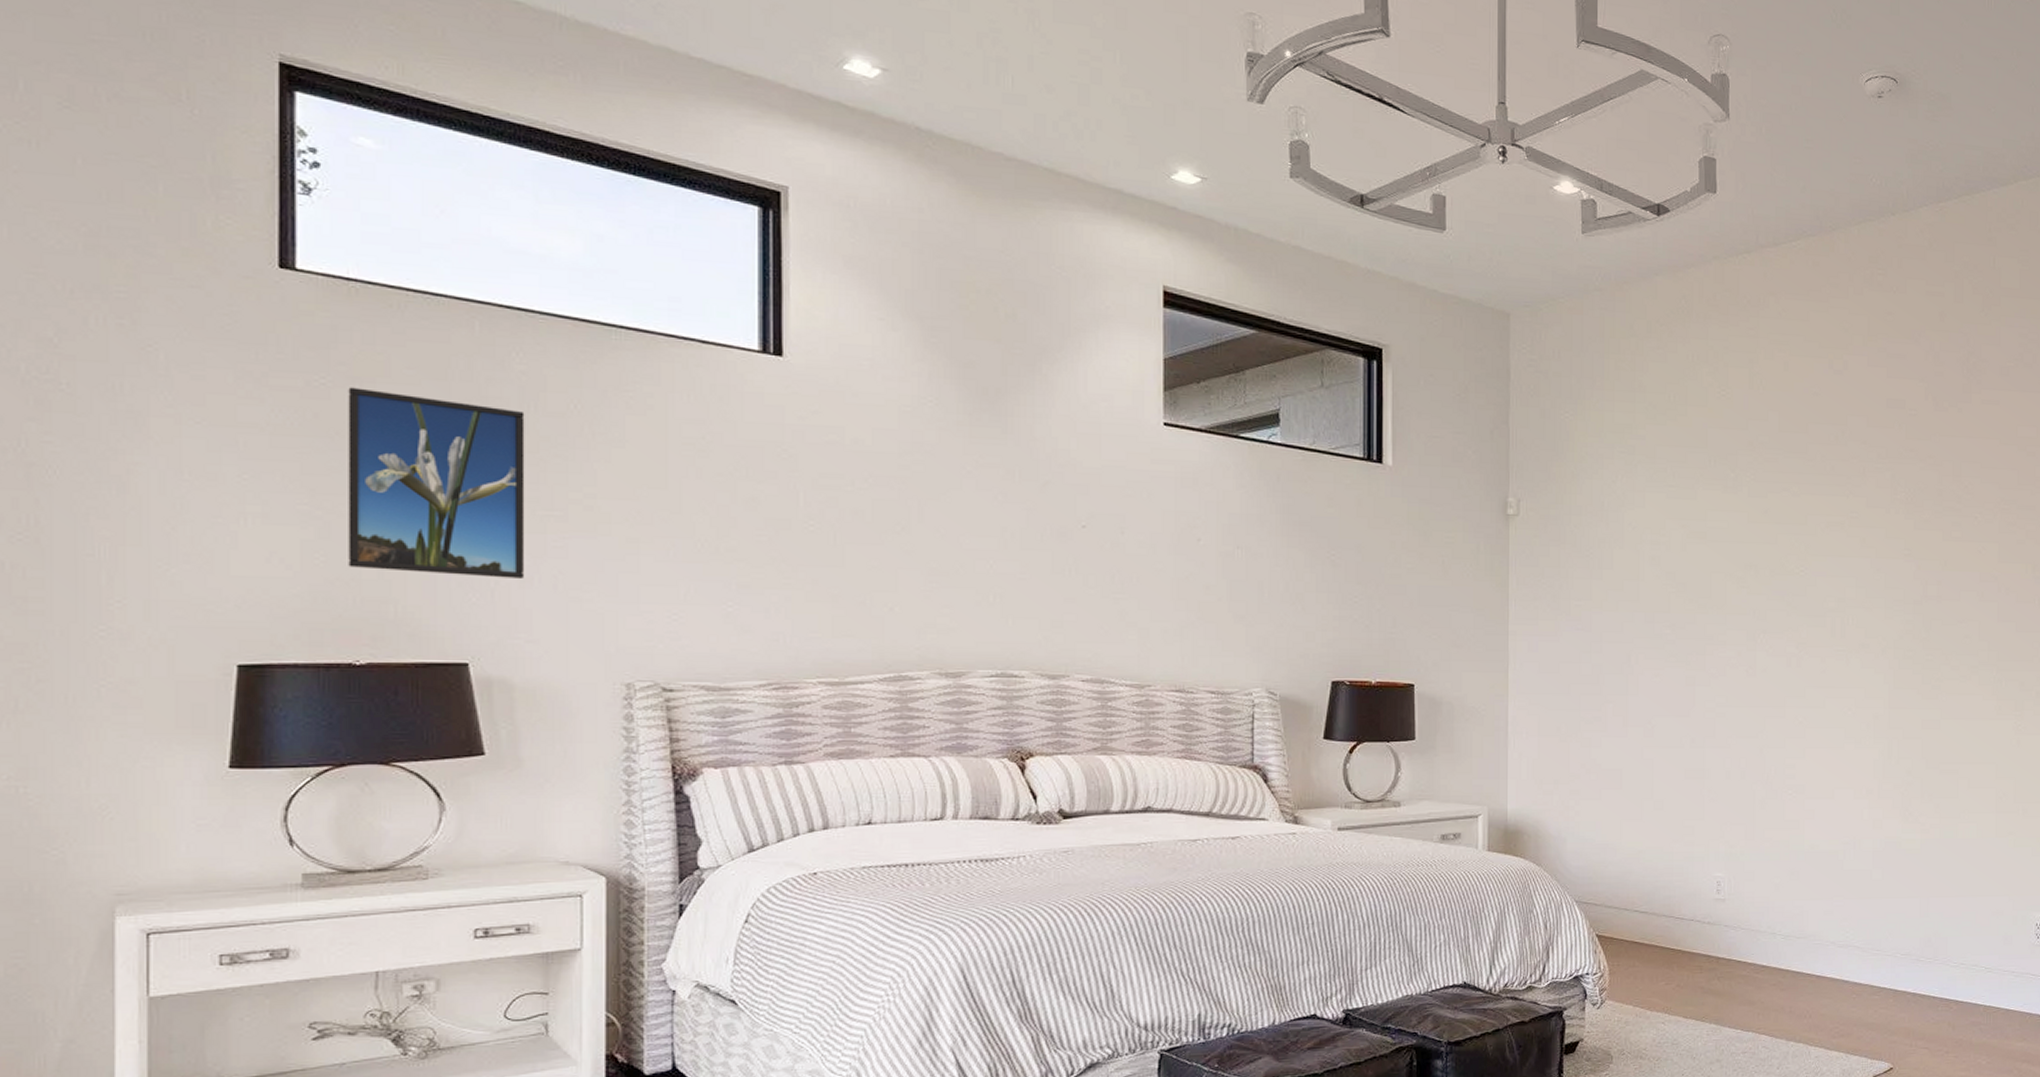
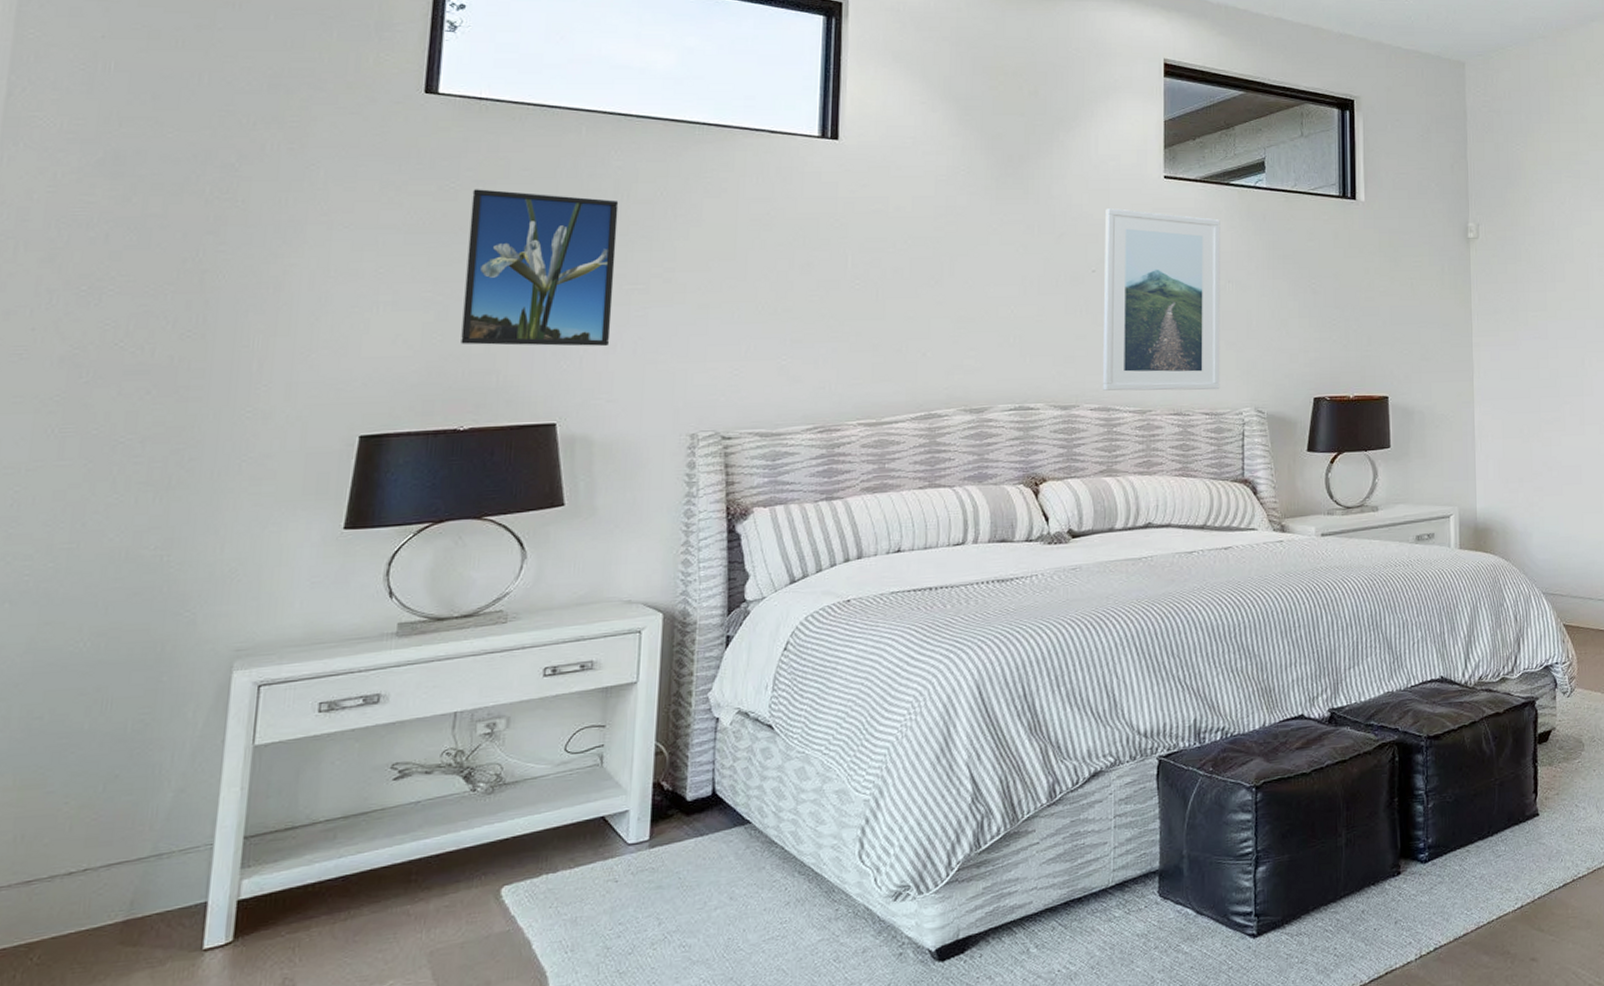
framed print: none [1096,456,1228,667] -> present [1103,208,1220,391]

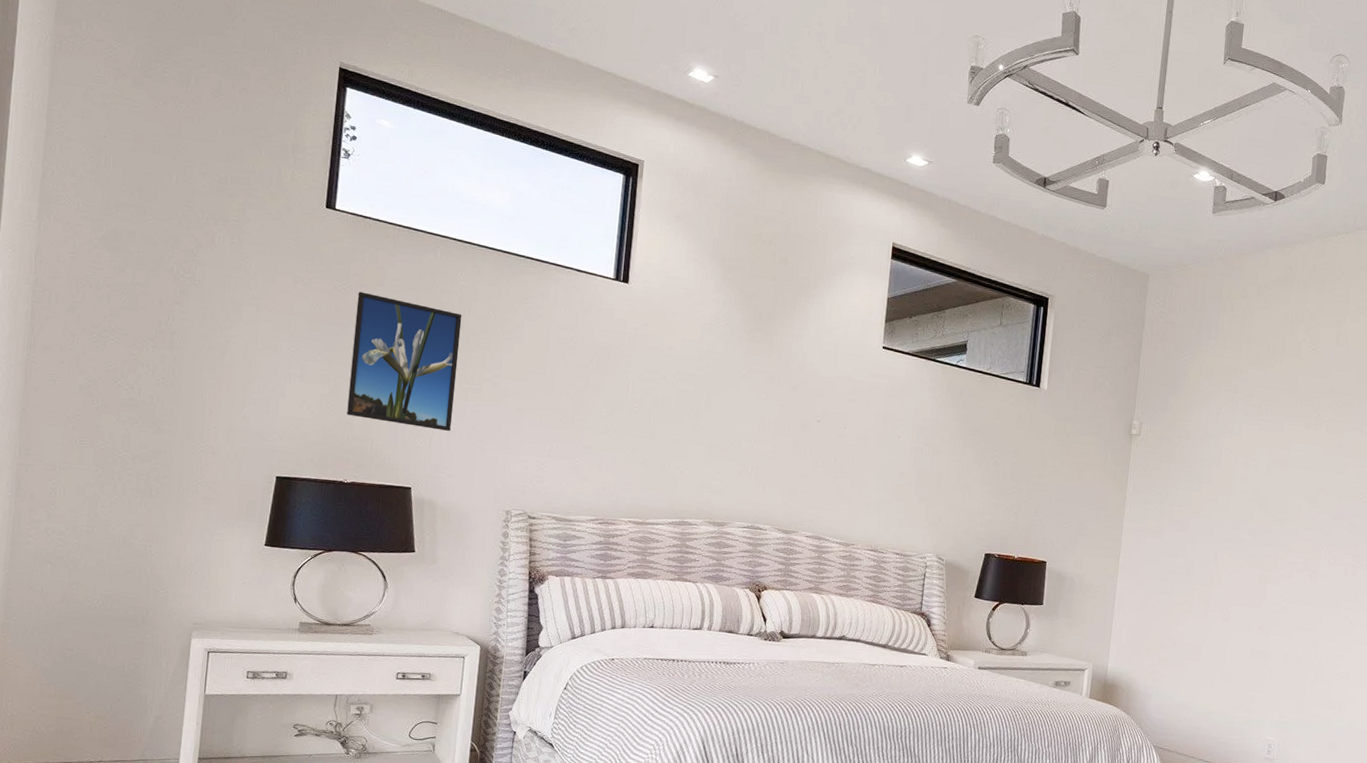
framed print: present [1103,208,1220,391] -> none [817,369,925,535]

